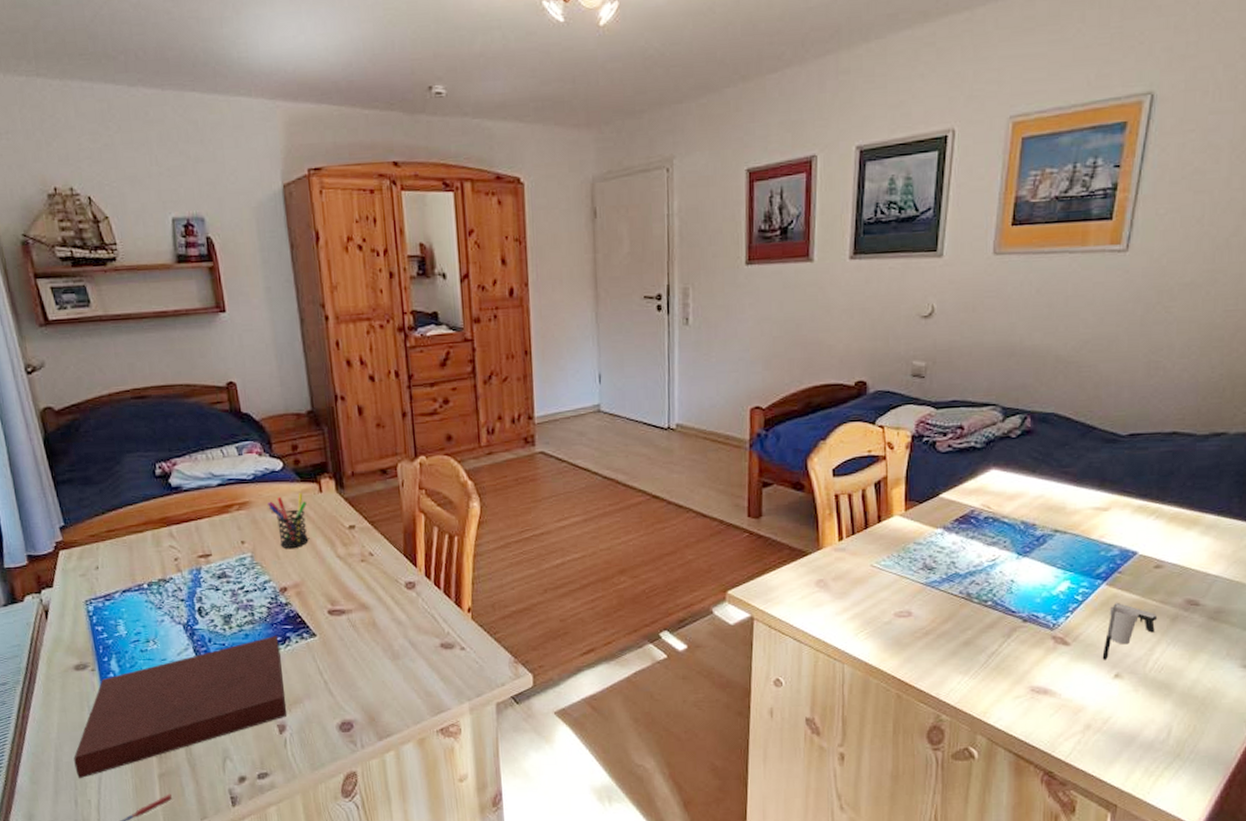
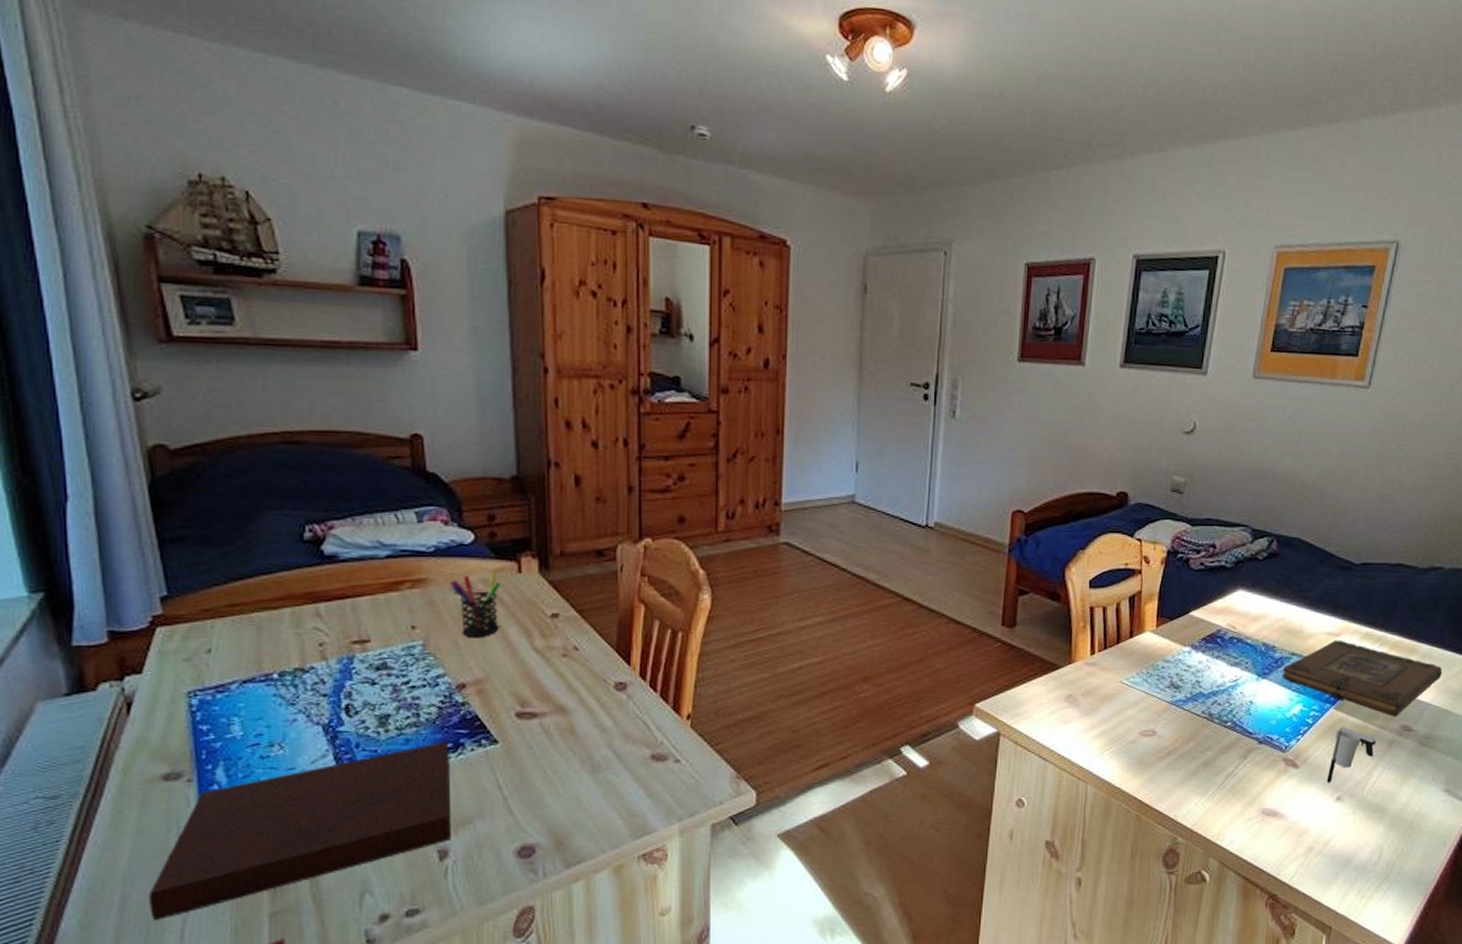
book: none [1045,514,1233,591] -> present [1282,640,1443,717]

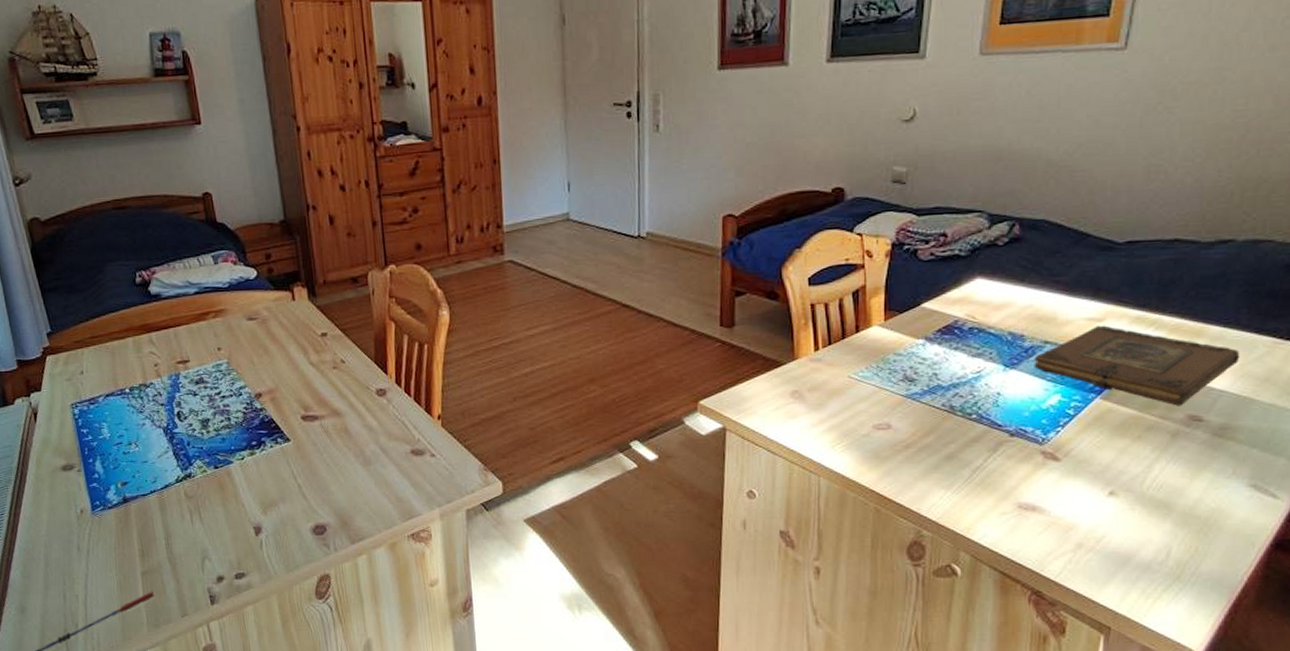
notebook: present [149,740,452,922] -> none [62,439,263,575]
pen holder: present [450,572,500,637] -> none [242,301,282,355]
cup: present [1326,726,1377,783] -> none [1095,416,1157,477]

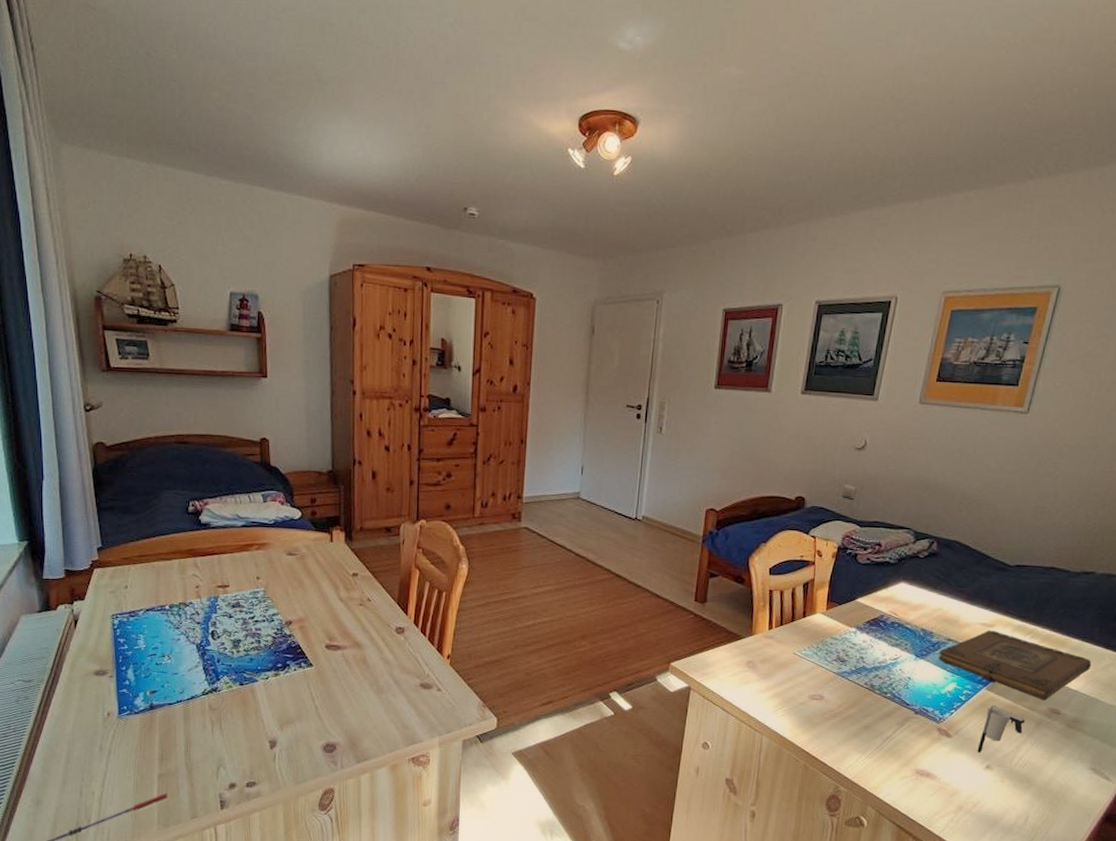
cup: none [1095,416,1157,477] -> present [977,704,1026,753]

